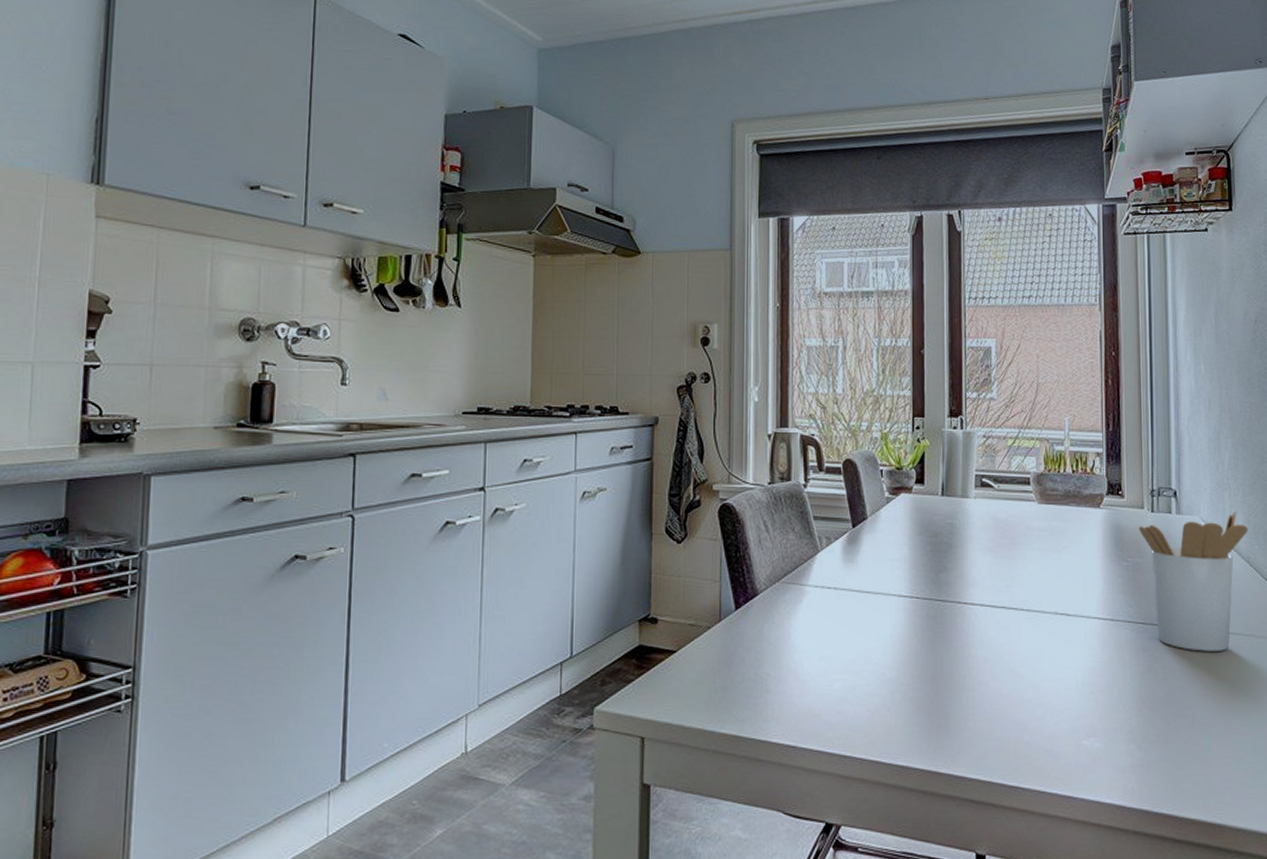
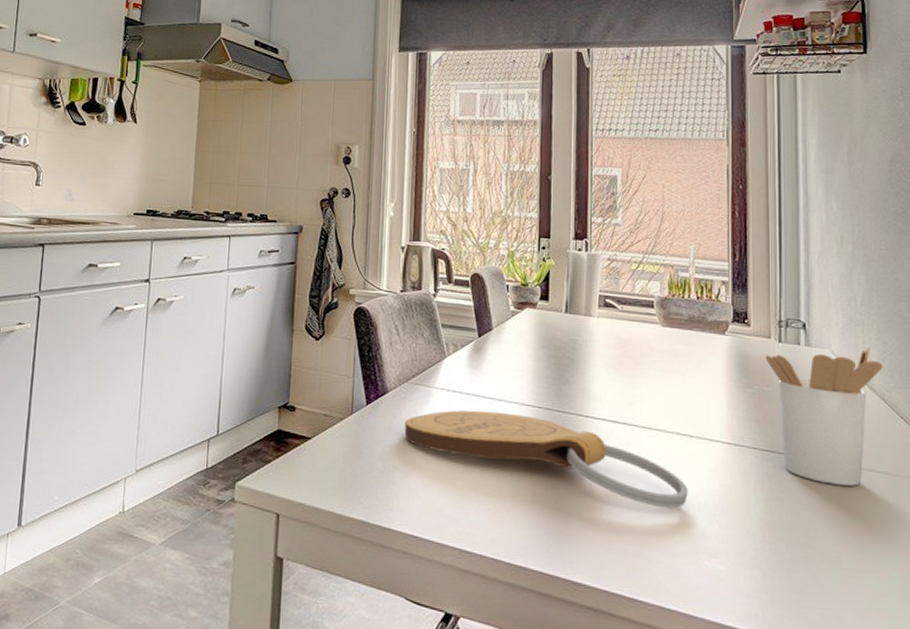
cutting board: none [777,606,1066,691] -> present [404,410,688,509]

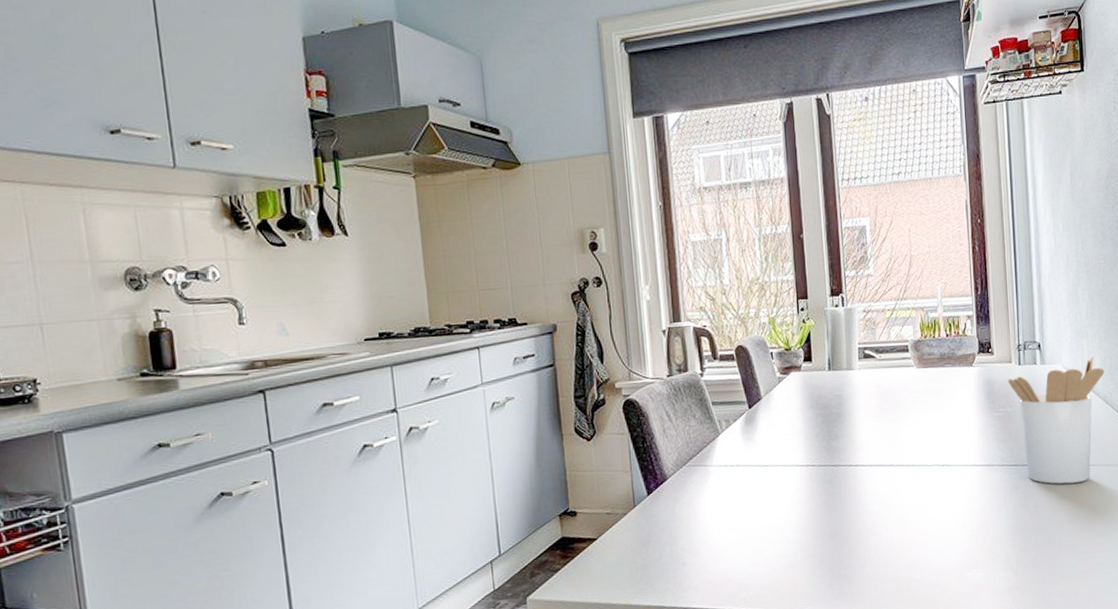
cutting board: present [404,410,688,509] -> none [687,475,949,535]

